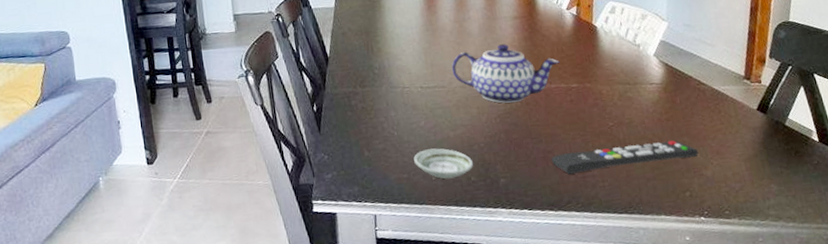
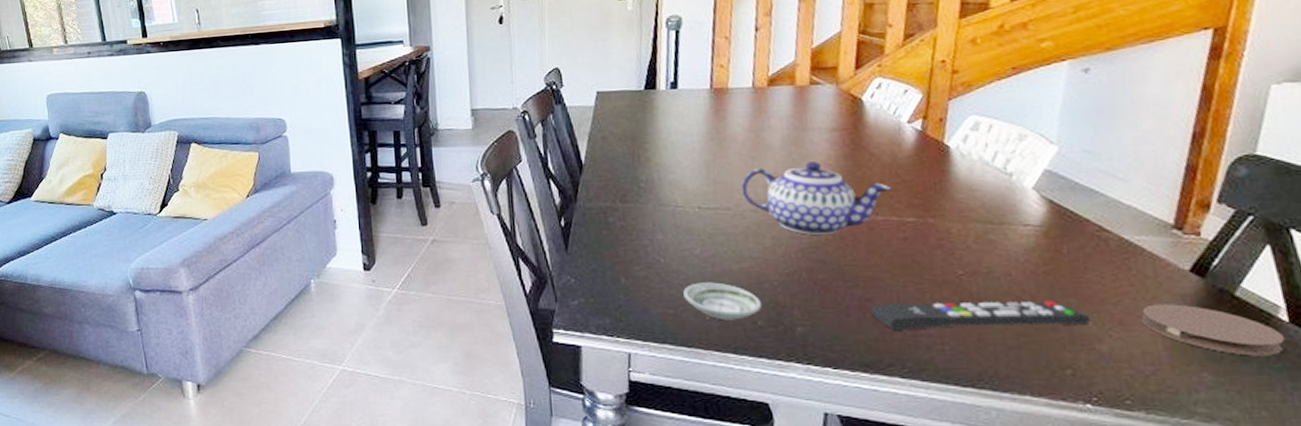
coaster: none [730,135,818,169] -> present [1140,304,1286,356]

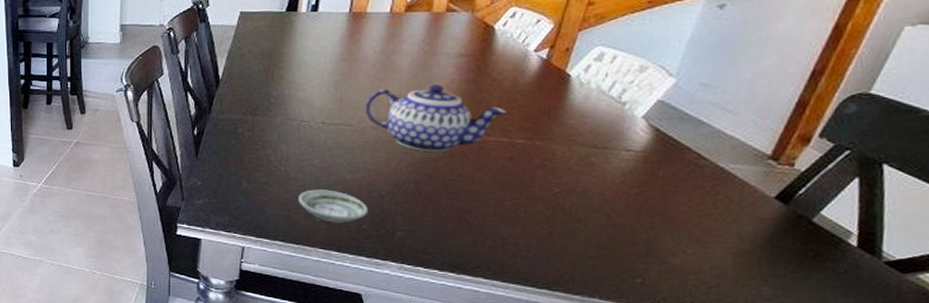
remote control: present [869,301,1092,330] -> none [466,214,671,241]
coaster: present [1140,304,1286,356] -> none [717,226,849,275]

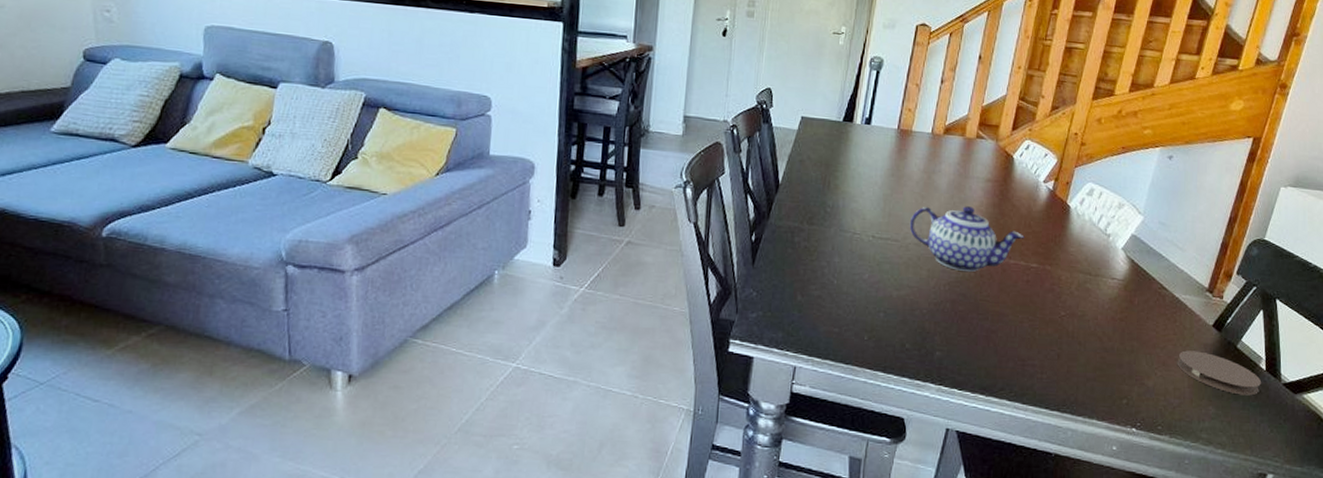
saucer: present [298,189,369,223] -> none [849,305,912,342]
coaster: none [717,226,849,275] -> present [1177,350,1262,396]

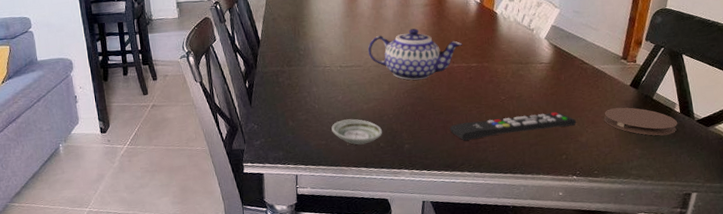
saucer: none [849,305,912,342] -> present [331,119,383,145]
remote control: none [993,335,1146,364] -> present [449,112,577,141]

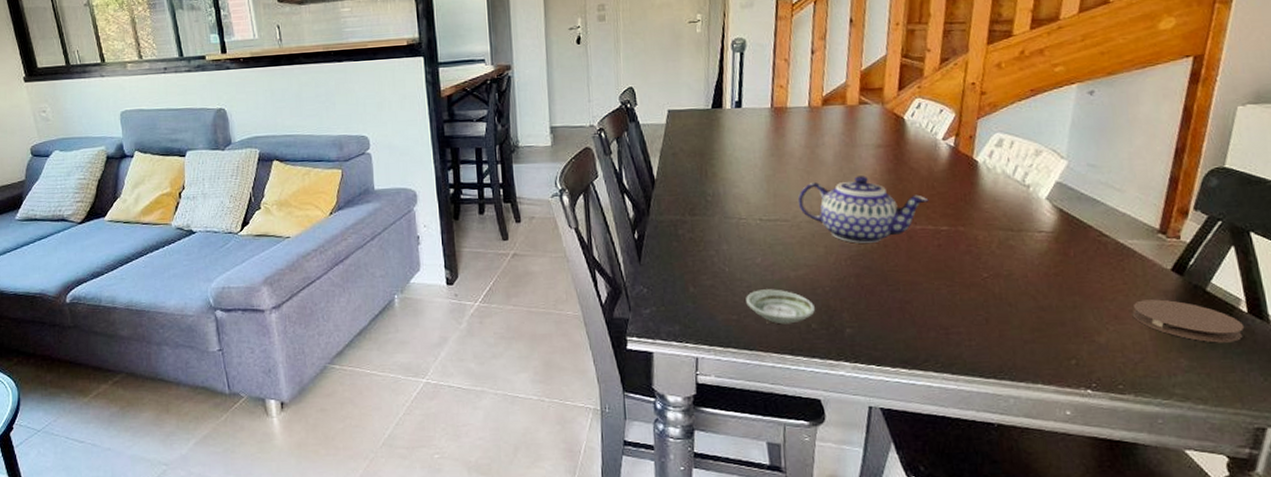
remote control: present [449,112,577,141] -> none [908,299,1093,329]

